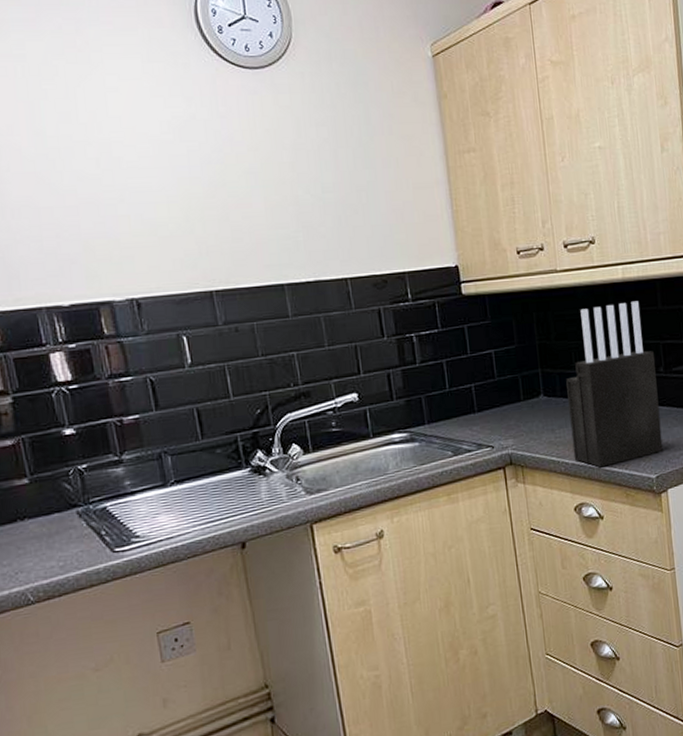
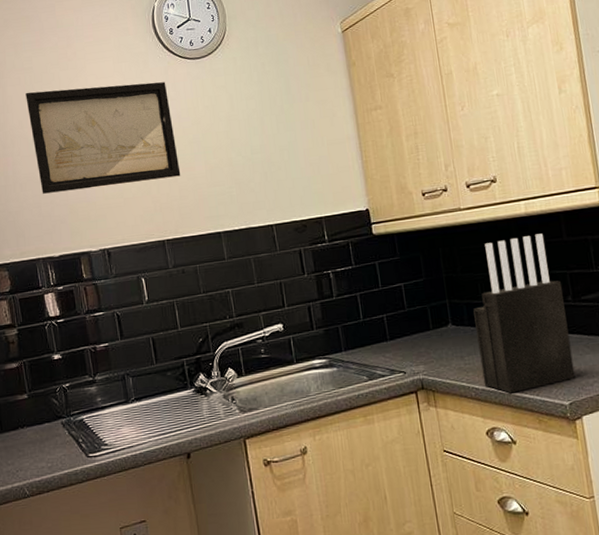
wall art: none [16,87,234,225] -> present [25,82,181,194]

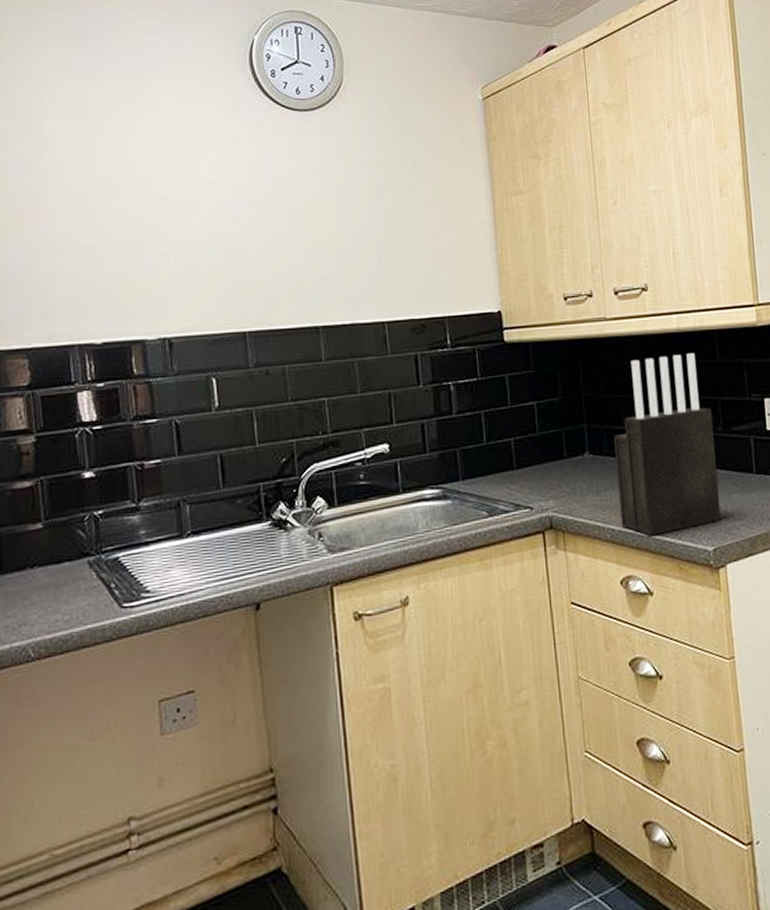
wall art: present [25,82,181,194] -> none [72,128,273,261]

